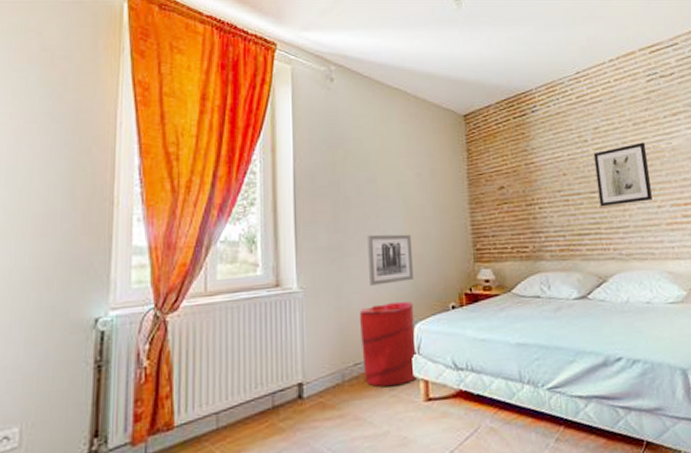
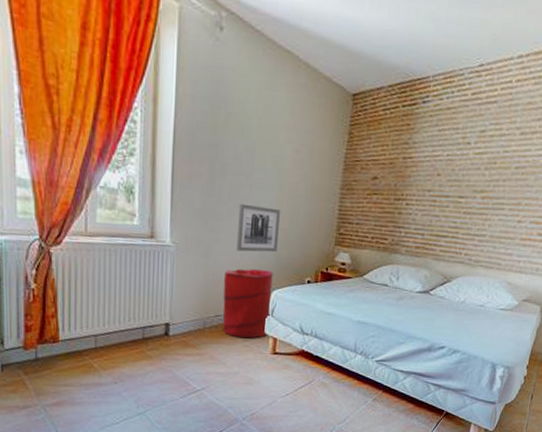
wall art: present [593,142,652,207] -> none [464,153,527,215]

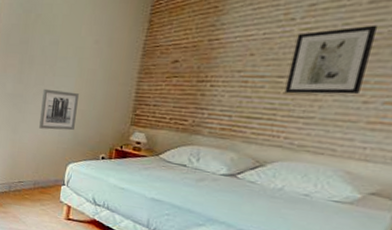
laundry hamper: present [222,268,274,339] -> none [24,143,70,204]
wall art: none [464,153,527,215] -> present [284,24,379,95]

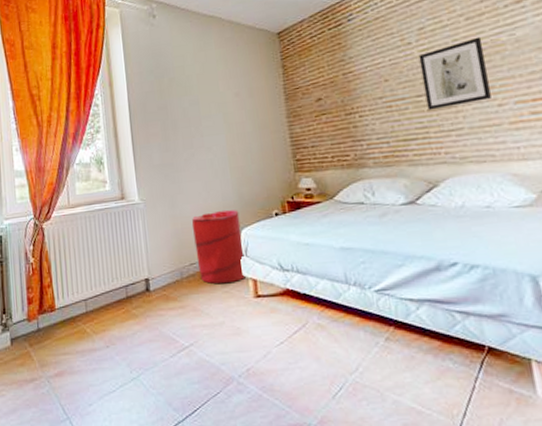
laundry hamper: none [24,143,70,204] -> present [191,209,247,285]
wall art: present [39,88,79,131] -> none [194,149,238,197]

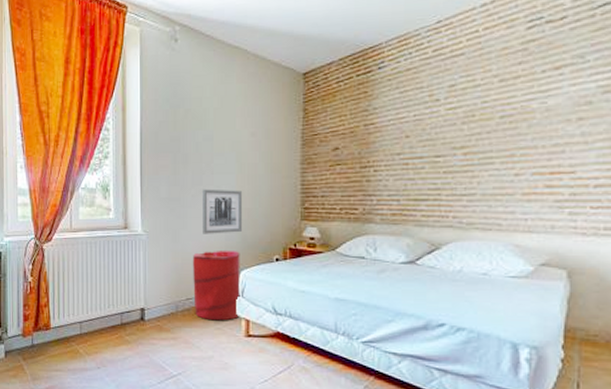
wall art: none [194,149,238,197] -> present [203,189,242,234]
wall art: present [418,36,491,111] -> none [444,101,512,172]

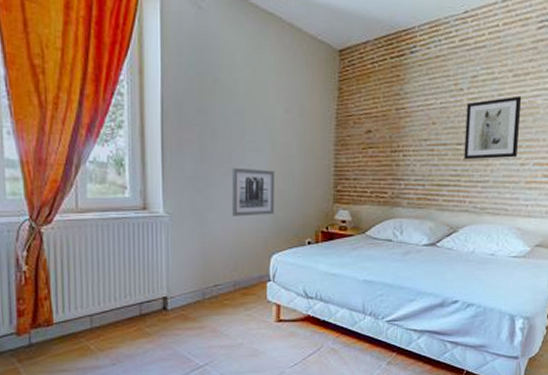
laundry hamper: present [192,250,240,321] -> none [220,233,272,307]
wall art: none [444,101,512,172] -> present [464,95,522,160]

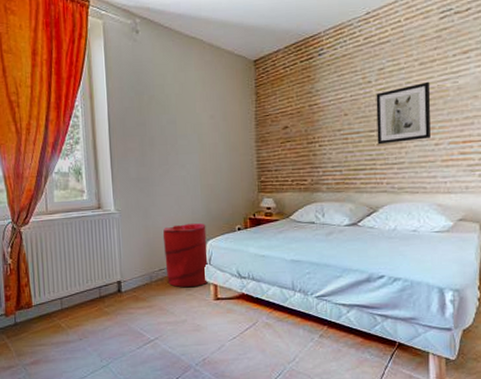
laundry hamper: none [220,233,272,307] -> present [162,222,209,288]
wall art: present [232,167,274,217] -> none [169,168,206,210]

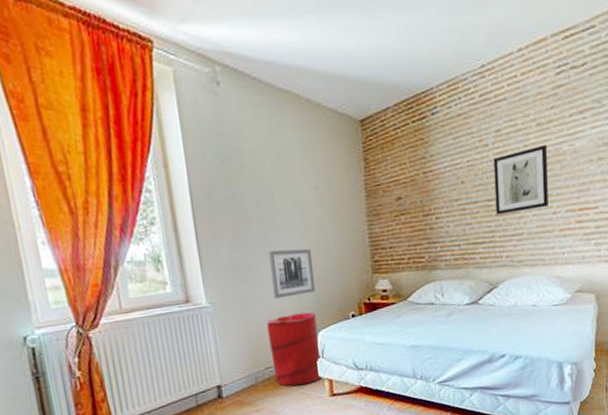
wall art: none [169,168,206,210] -> present [269,248,315,299]

